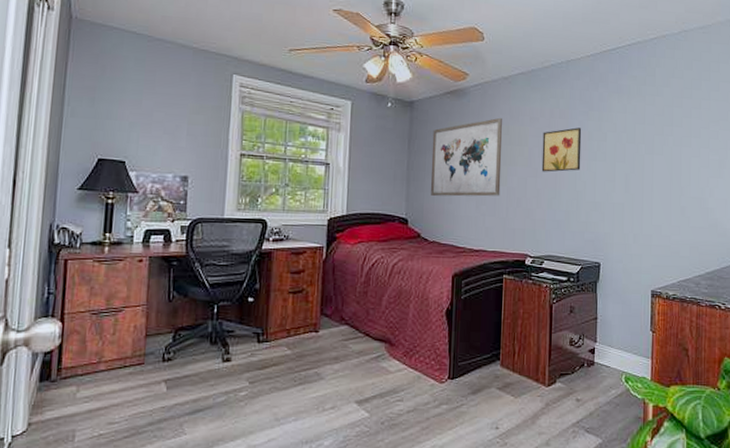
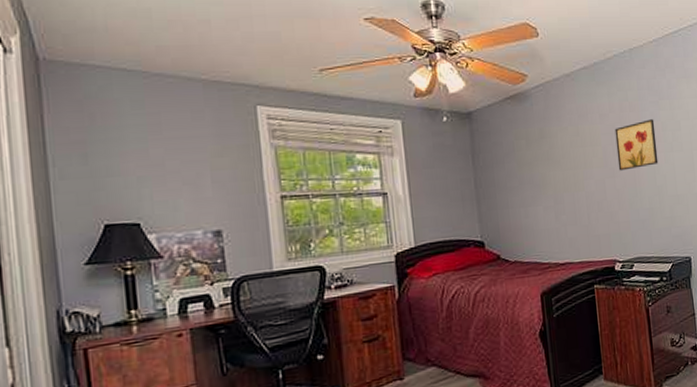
wall art: present [430,117,503,197] -> none [497,118,579,212]

